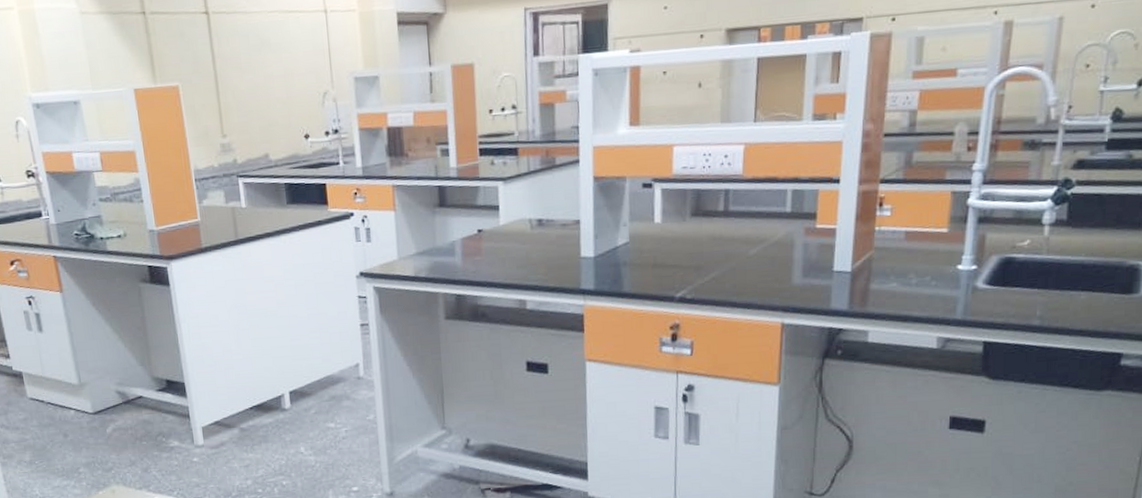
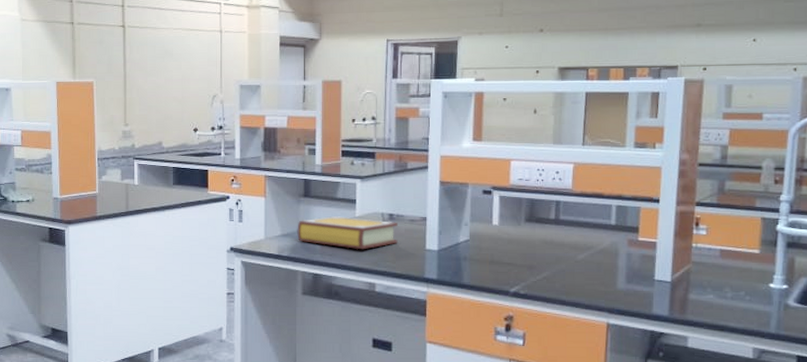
book: none [434,226,549,263] -> present [297,216,398,250]

